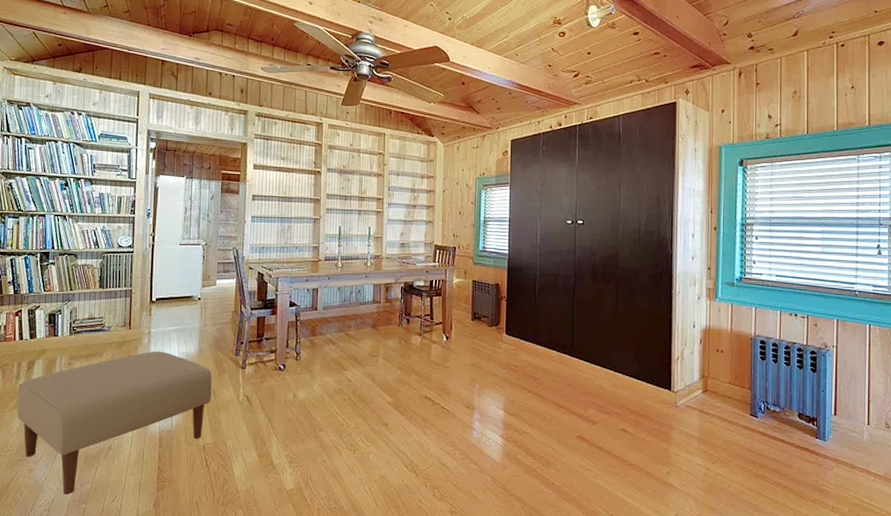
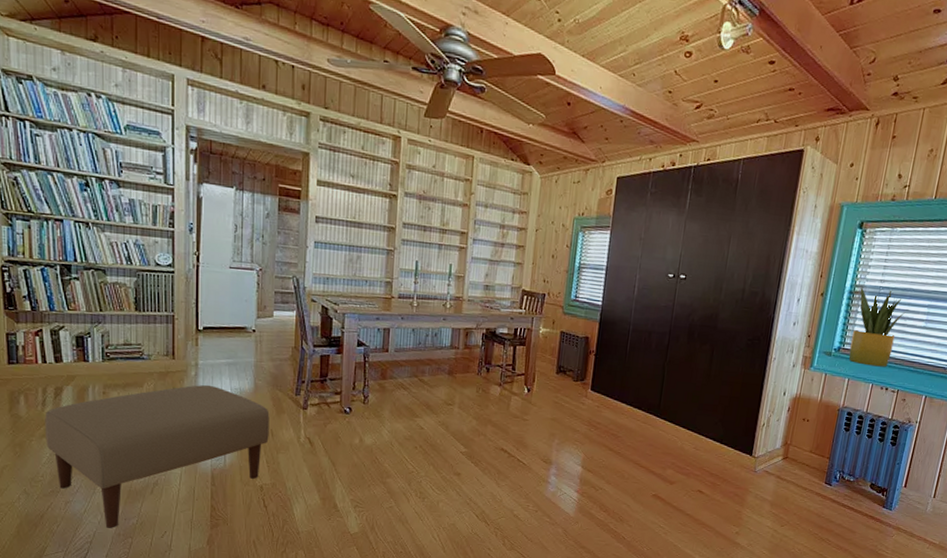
planter: none [751,218,800,294] -> present [848,287,906,367]

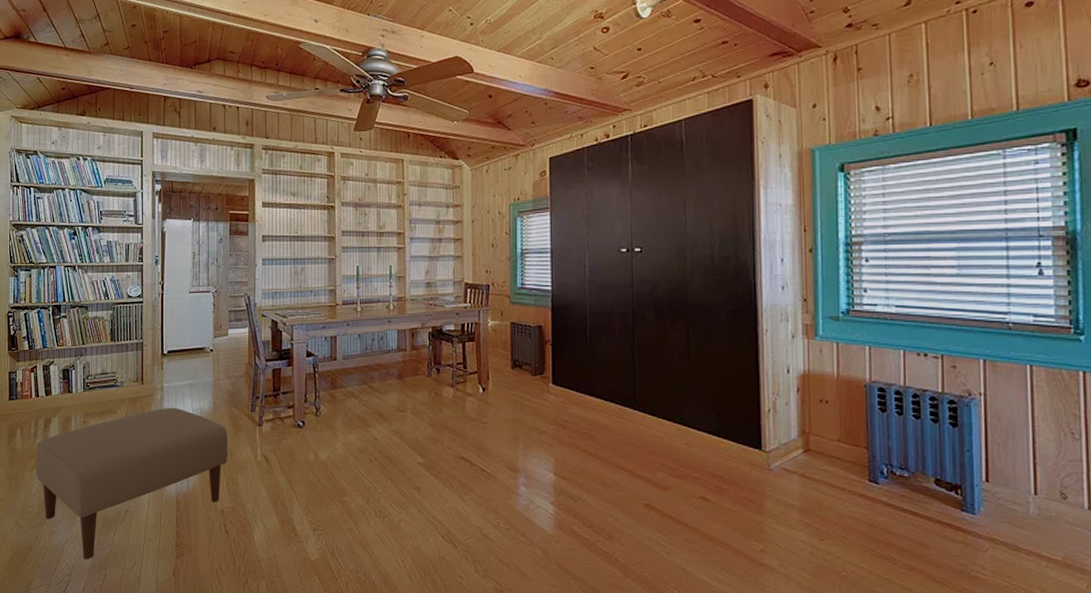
planter: present [848,287,906,367] -> none [859,234,927,328]

